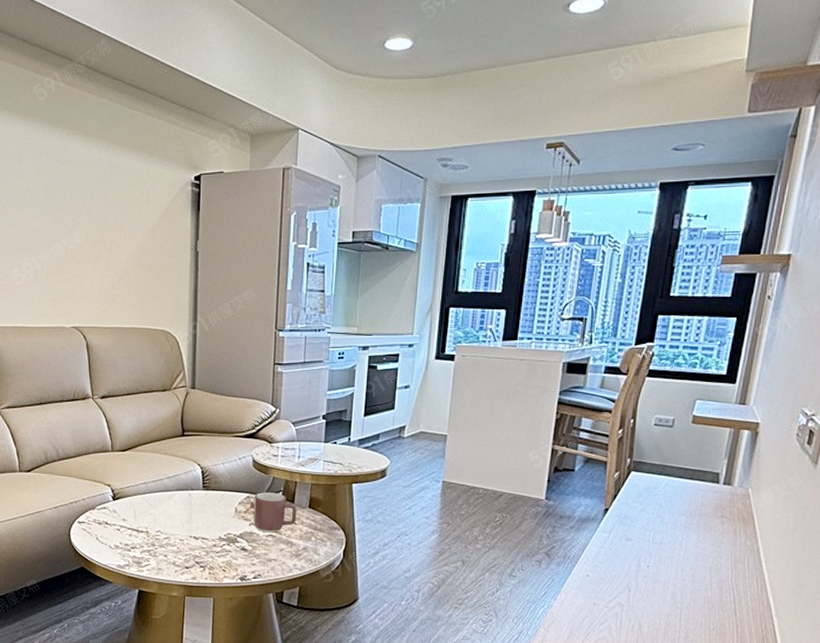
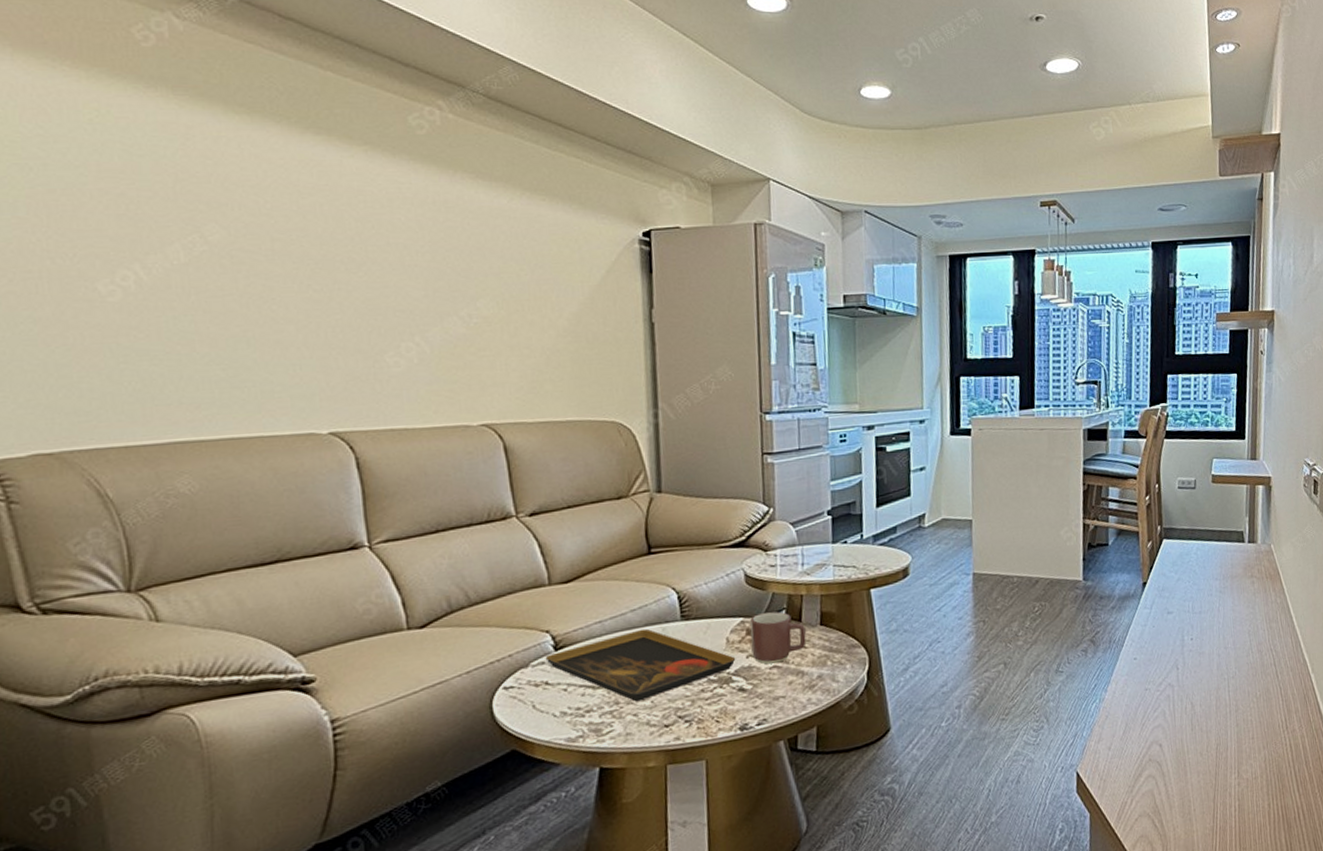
decorative tray: none [106,492,241,546] -> present [545,629,736,702]

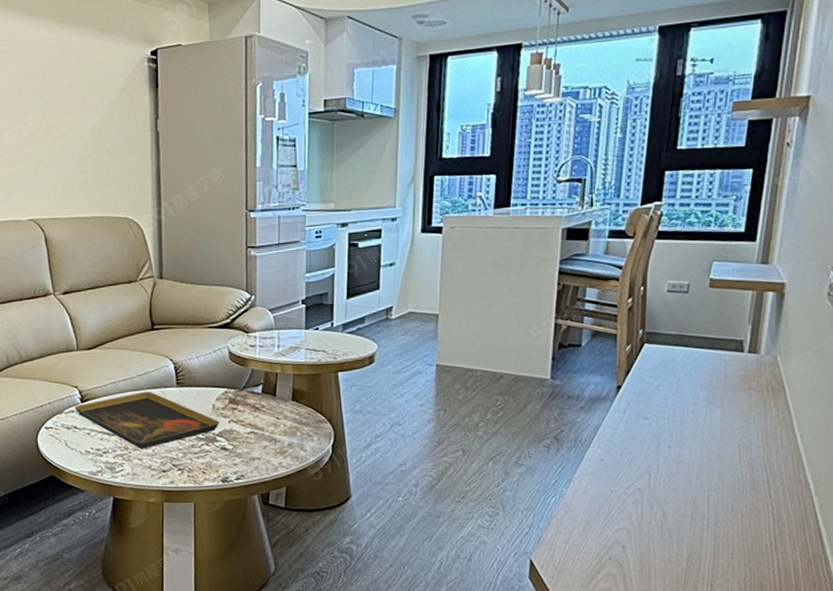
mug: present [750,611,806,664] -> none [232,386,280,430]

